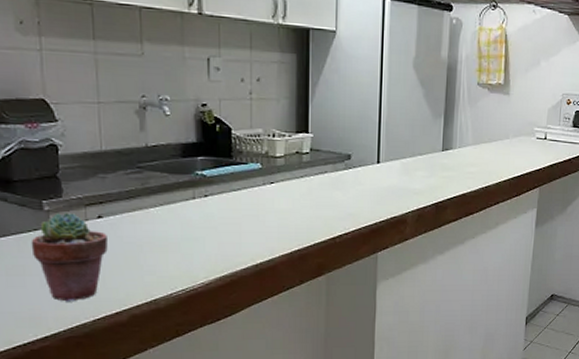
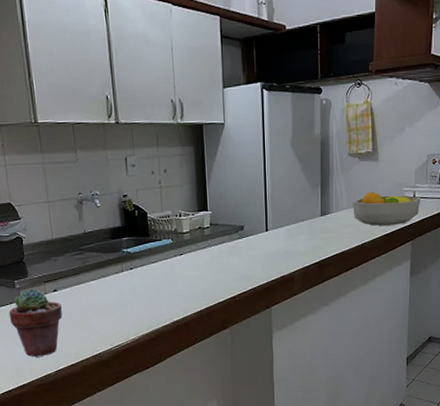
fruit bowl: none [478,128,553,168] -> present [353,191,421,226]

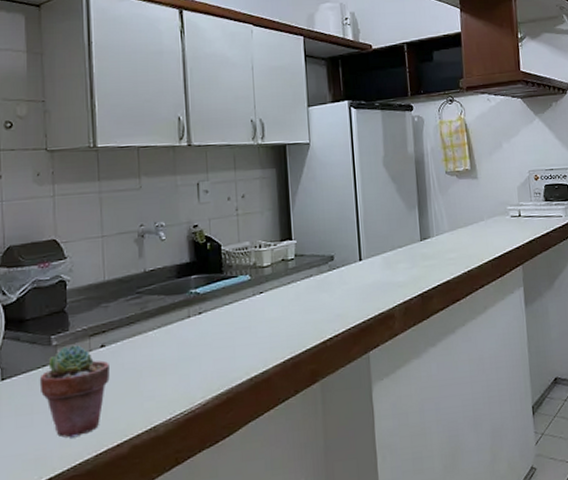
fruit bowl: present [353,191,421,226] -> none [454,211,528,250]

